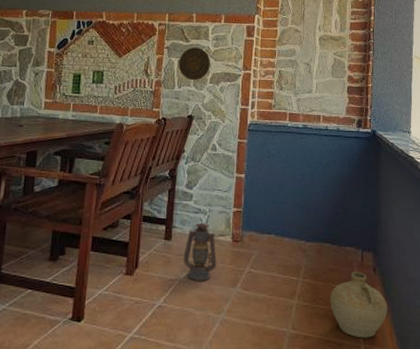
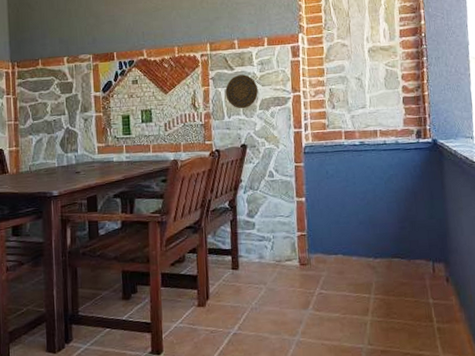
lantern: present [183,223,217,281] -> none [252,249,287,307]
ceramic jug: present [329,271,388,338] -> none [403,283,465,348]

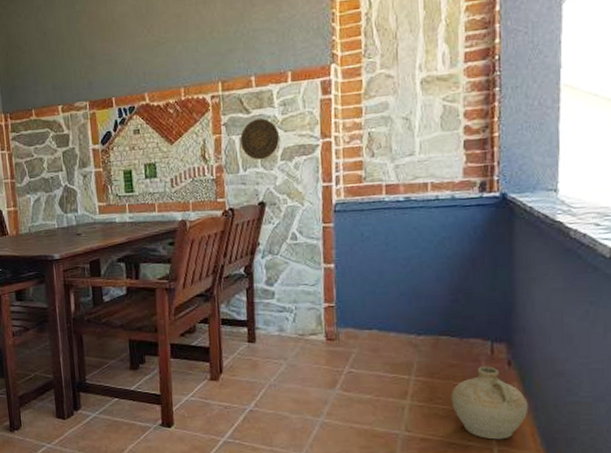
ceramic jug: none [403,283,465,348] -> present [451,366,529,440]

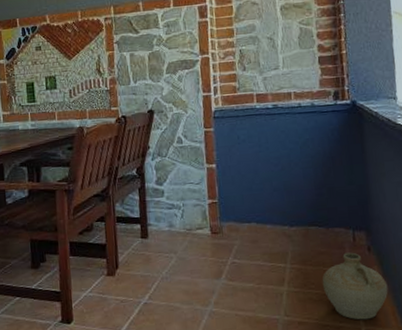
decorative plate: present [240,118,280,160] -> none [130,37,165,74]

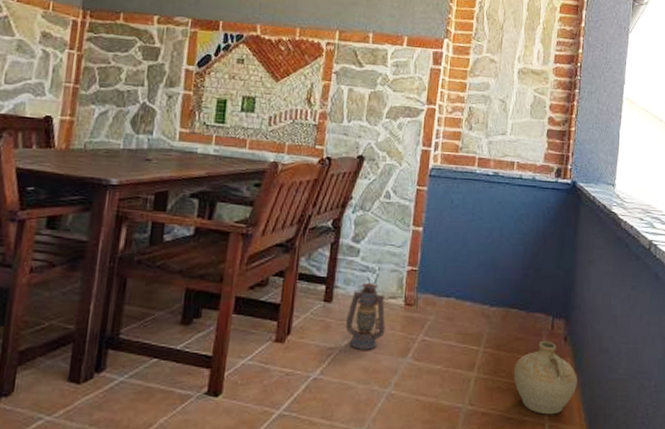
lantern: none [162,217,198,276] -> present [345,282,386,350]

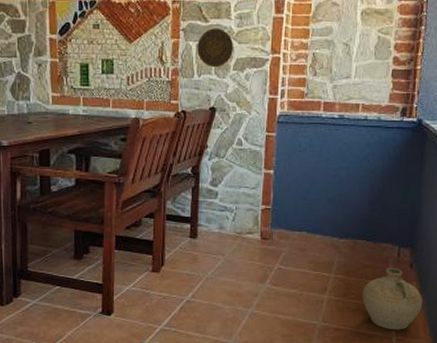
lantern: present [345,282,386,350] -> none [210,221,245,277]
decorative plate: none [349,74,389,114] -> present [197,28,234,68]

